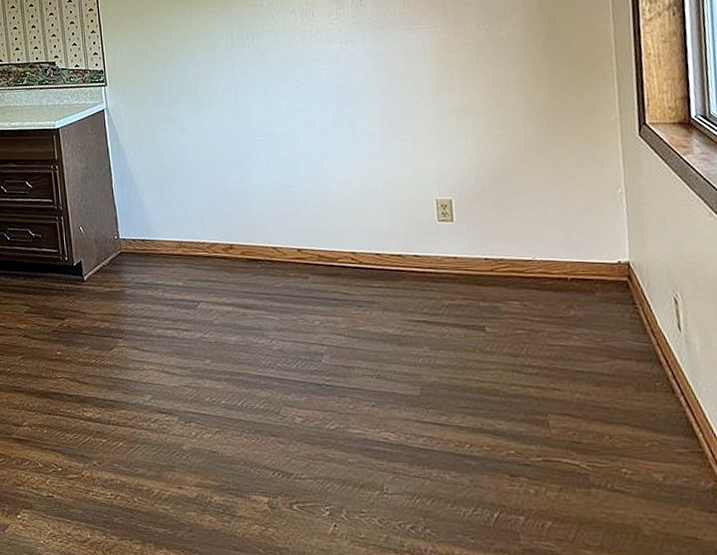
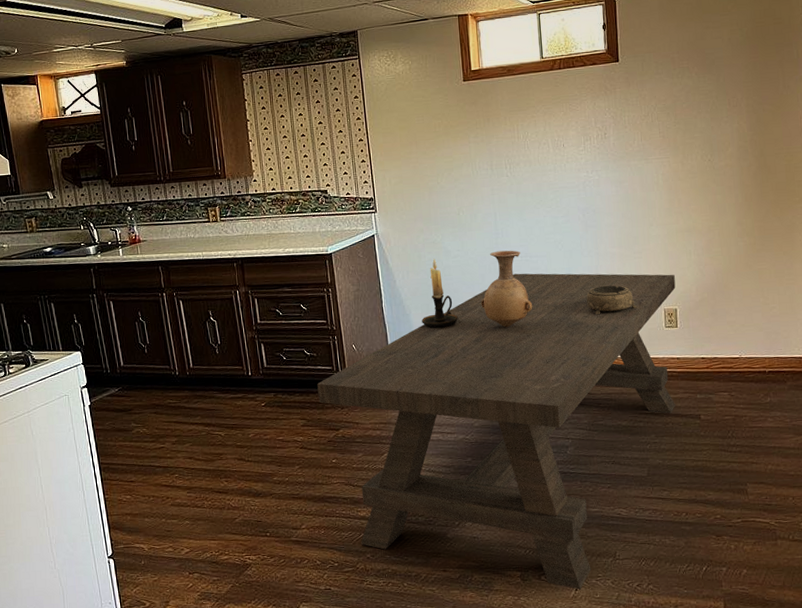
dining table: none [42,154,454,526] -> present [317,273,676,590]
candle holder: none [155,135,195,213] -> present [422,258,458,329]
vase: none [220,128,280,214] -> present [481,250,533,327]
decorative bowl: none [342,170,403,204] -> present [586,285,637,315]

